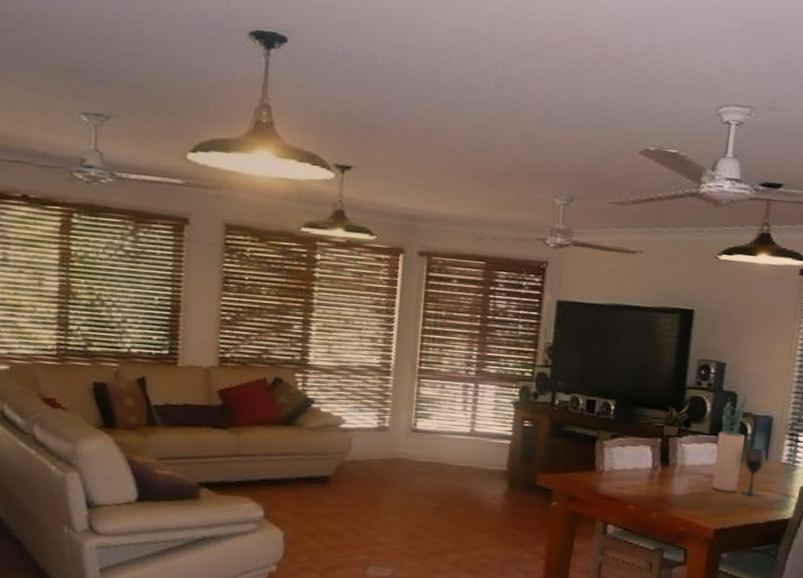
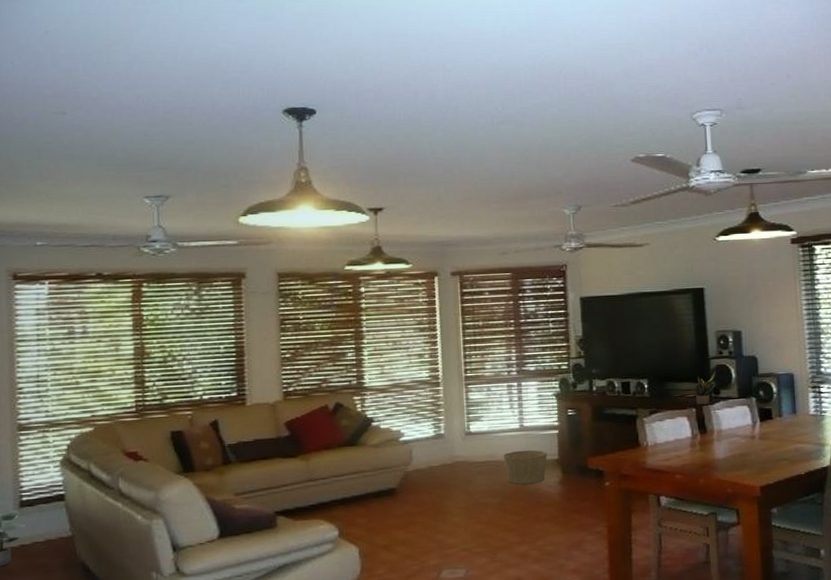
basket: none [448,455,495,493] -> present [503,449,547,485]
vase: present [712,395,748,493] -> none [747,357,775,450]
wine glass: present [740,448,766,498] -> none [775,404,795,451]

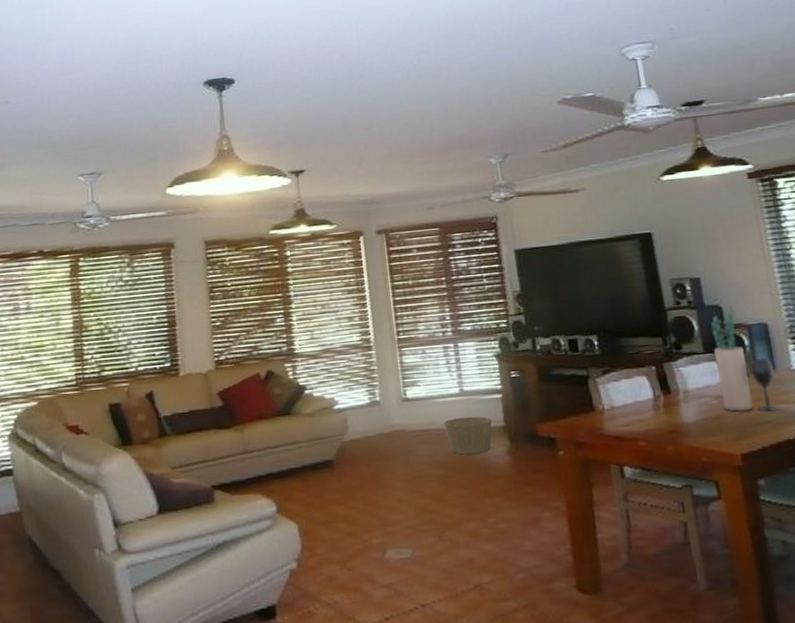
potted plant: present [694,371,717,406] -> none [651,323,677,363]
vase: none [747,357,775,450] -> present [711,306,753,412]
wine glass: none [775,404,795,451] -> present [750,359,779,413]

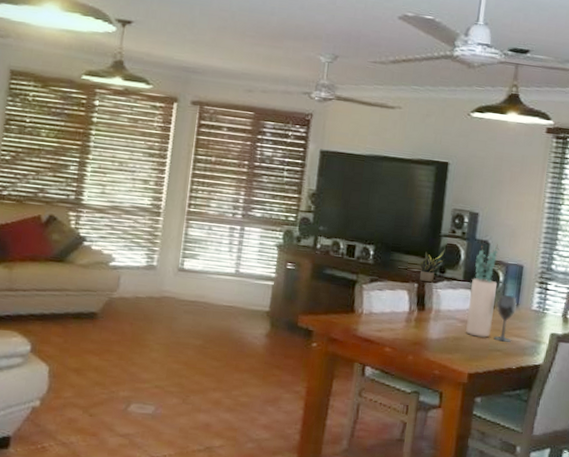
basket: present [444,416,492,455] -> none [212,295,258,332]
potted plant: none [651,323,677,363] -> present [419,249,445,283]

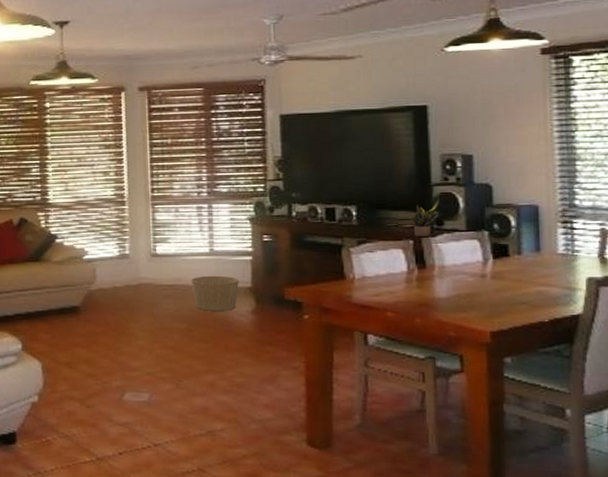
basket: none [212,295,258,332] -> present [191,275,239,311]
vase: present [466,244,500,338] -> none [478,186,511,291]
wine glass: present [493,295,517,343] -> none [513,241,538,294]

